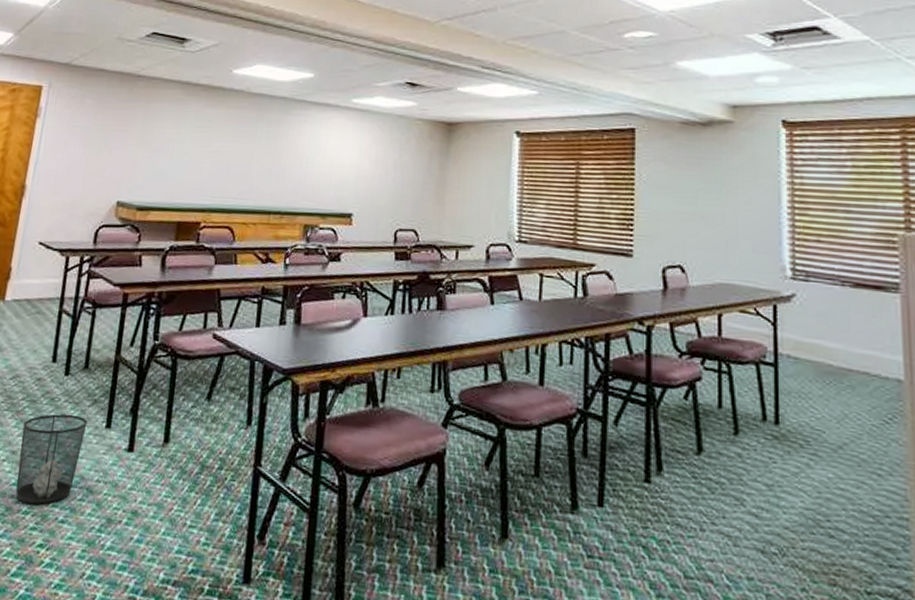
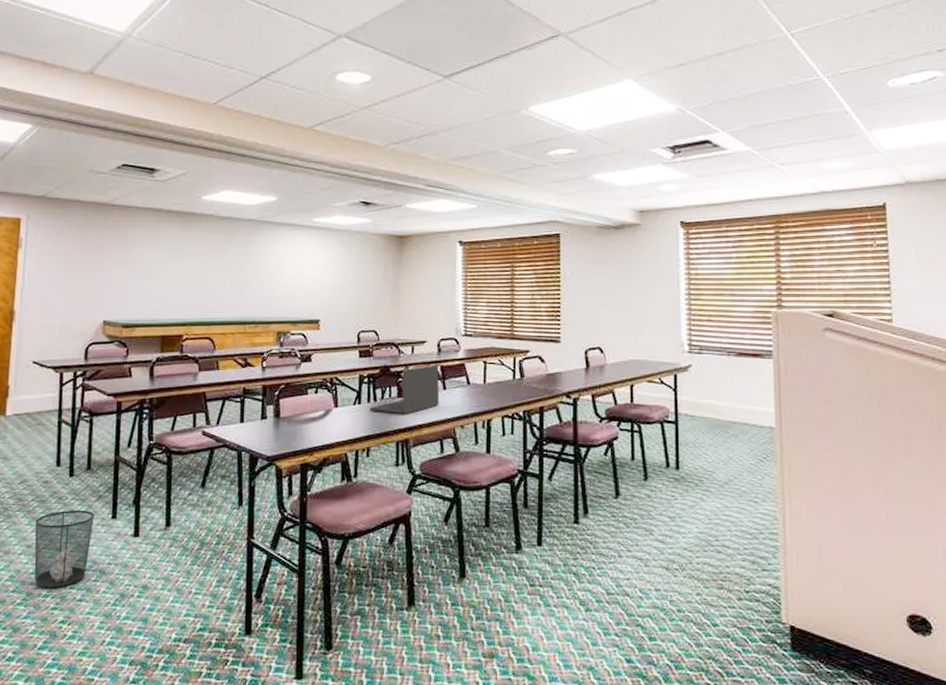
laptop: none [403,274,487,332] -> present [369,365,439,415]

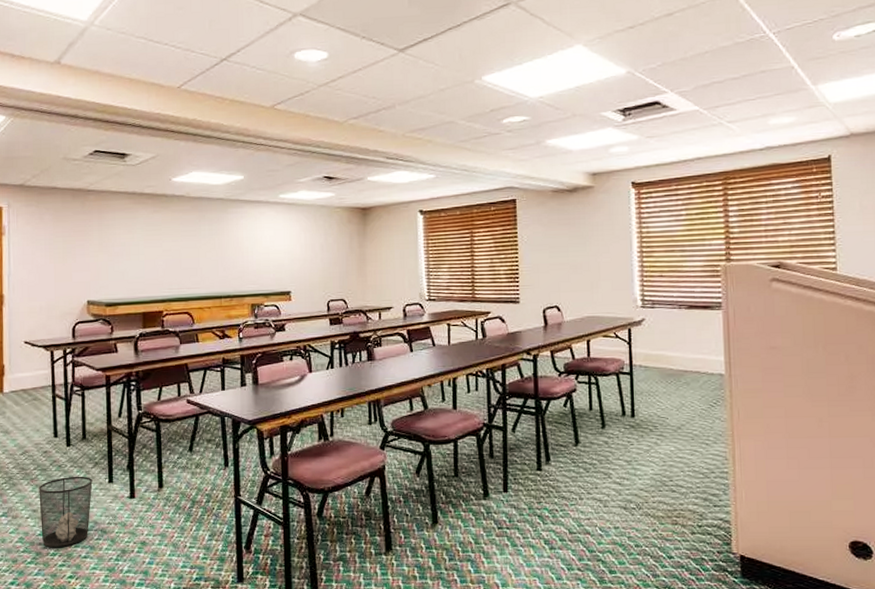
laptop: present [369,365,439,415] -> none [342,329,407,377]

